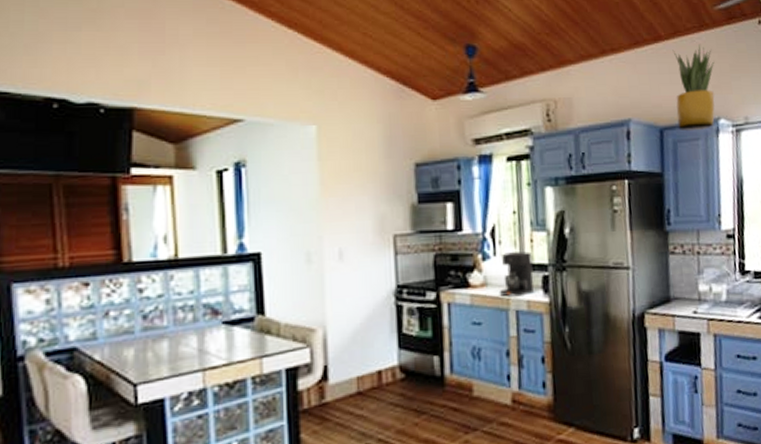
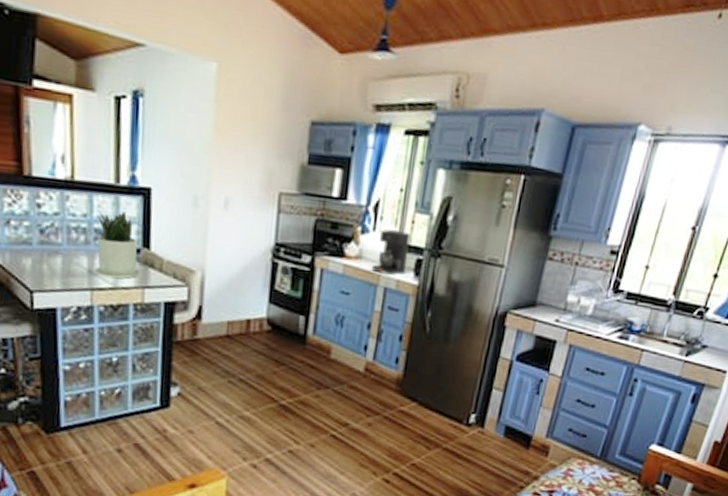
planter: none [206,281,256,355] -> present [95,210,140,280]
planter: present [672,44,715,131] -> none [592,33,655,134]

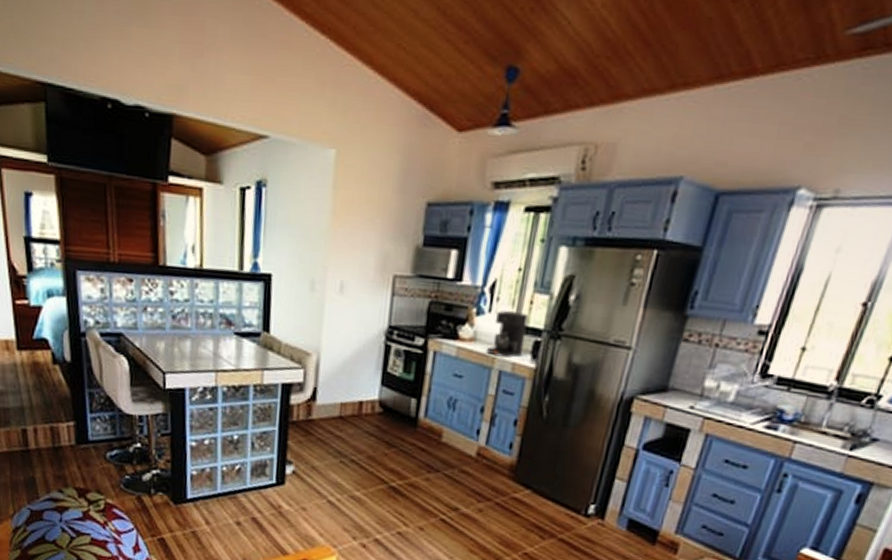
planter: present [95,210,140,280] -> none [219,296,260,362]

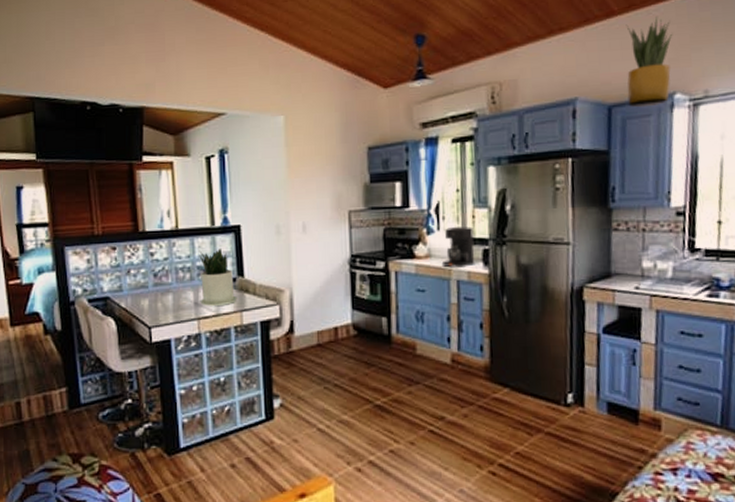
planter: none [219,296,260,362] -> present [199,248,237,307]
planter: none [740,84,822,201] -> present [626,17,673,108]

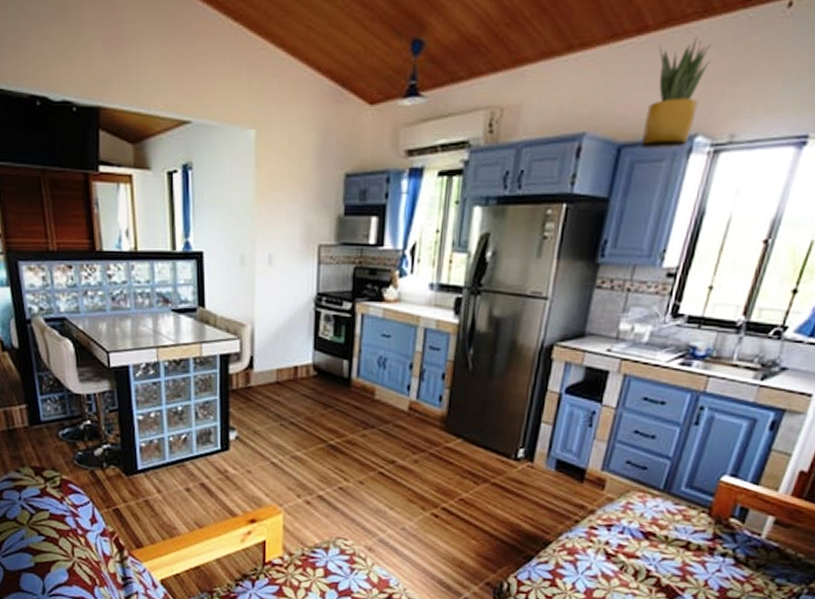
planter: present [199,248,237,307] -> none [159,275,197,337]
coffee maker: present [441,226,475,268] -> none [410,271,449,315]

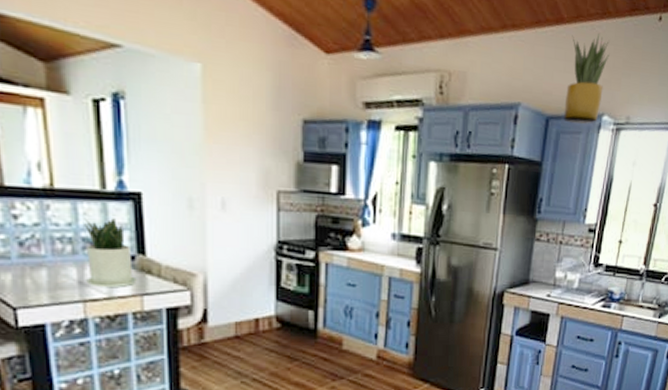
planter: none [159,275,197,337] -> present [84,218,137,288]

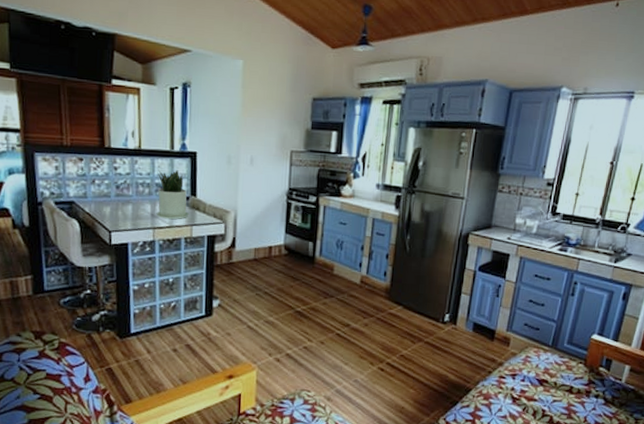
planter: present [564,33,610,124] -> none [526,20,569,95]

